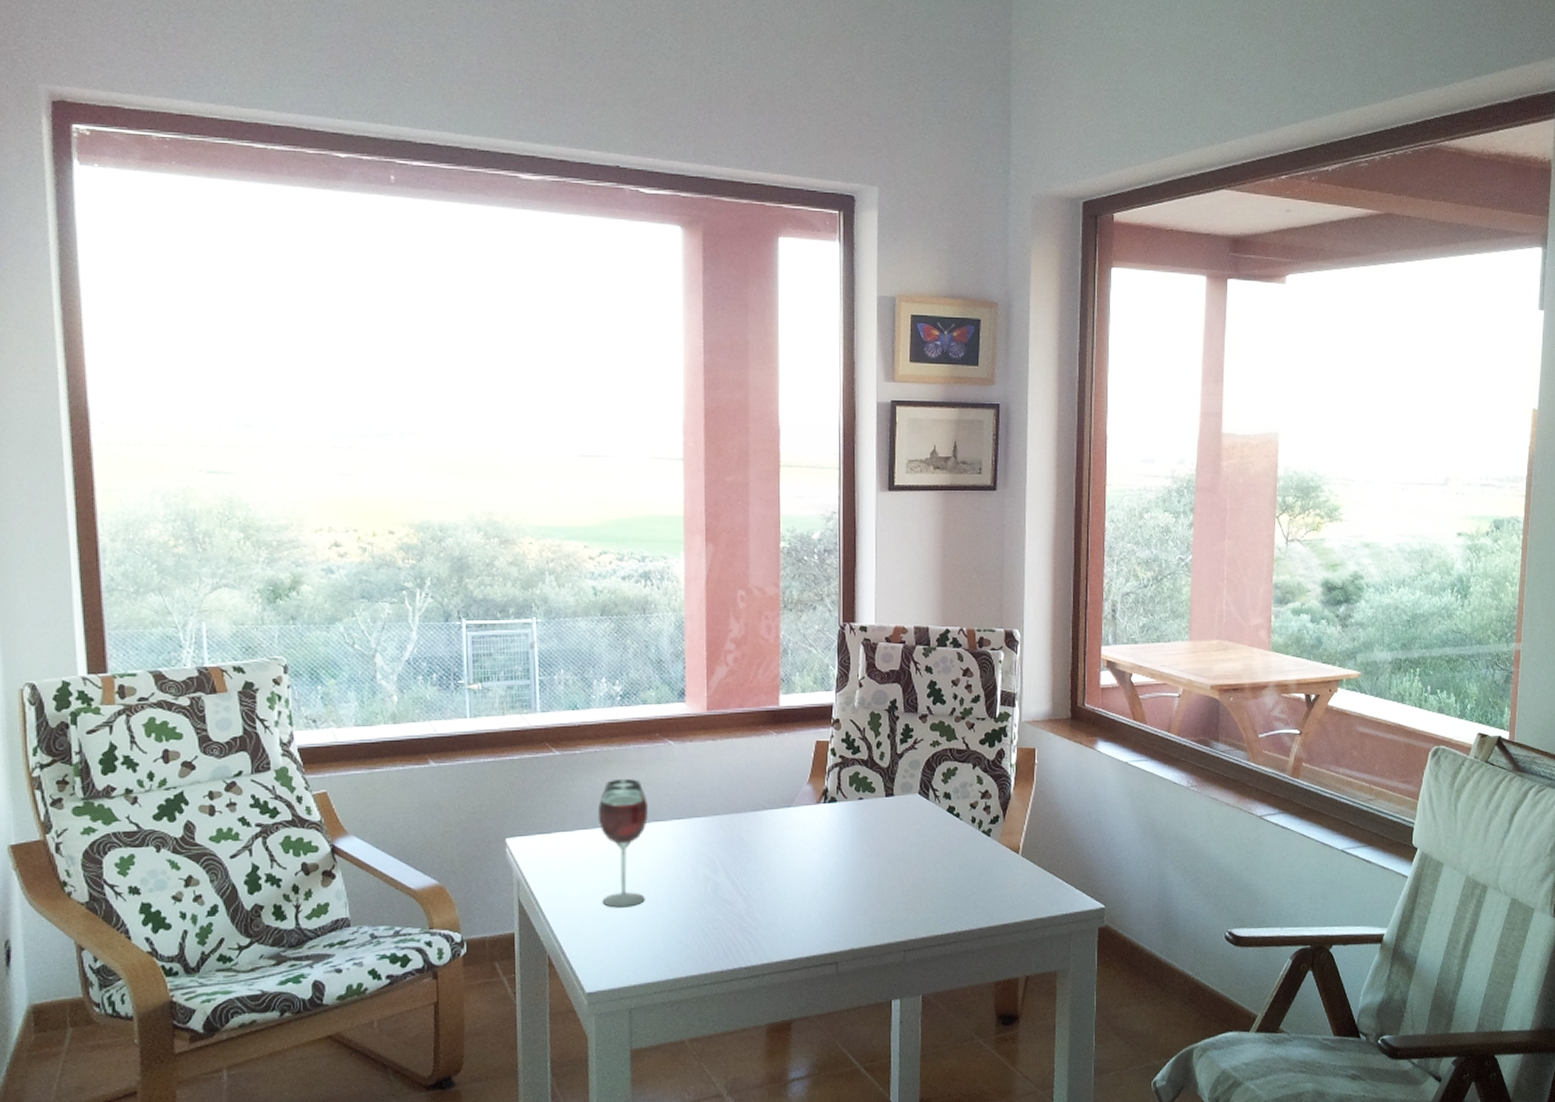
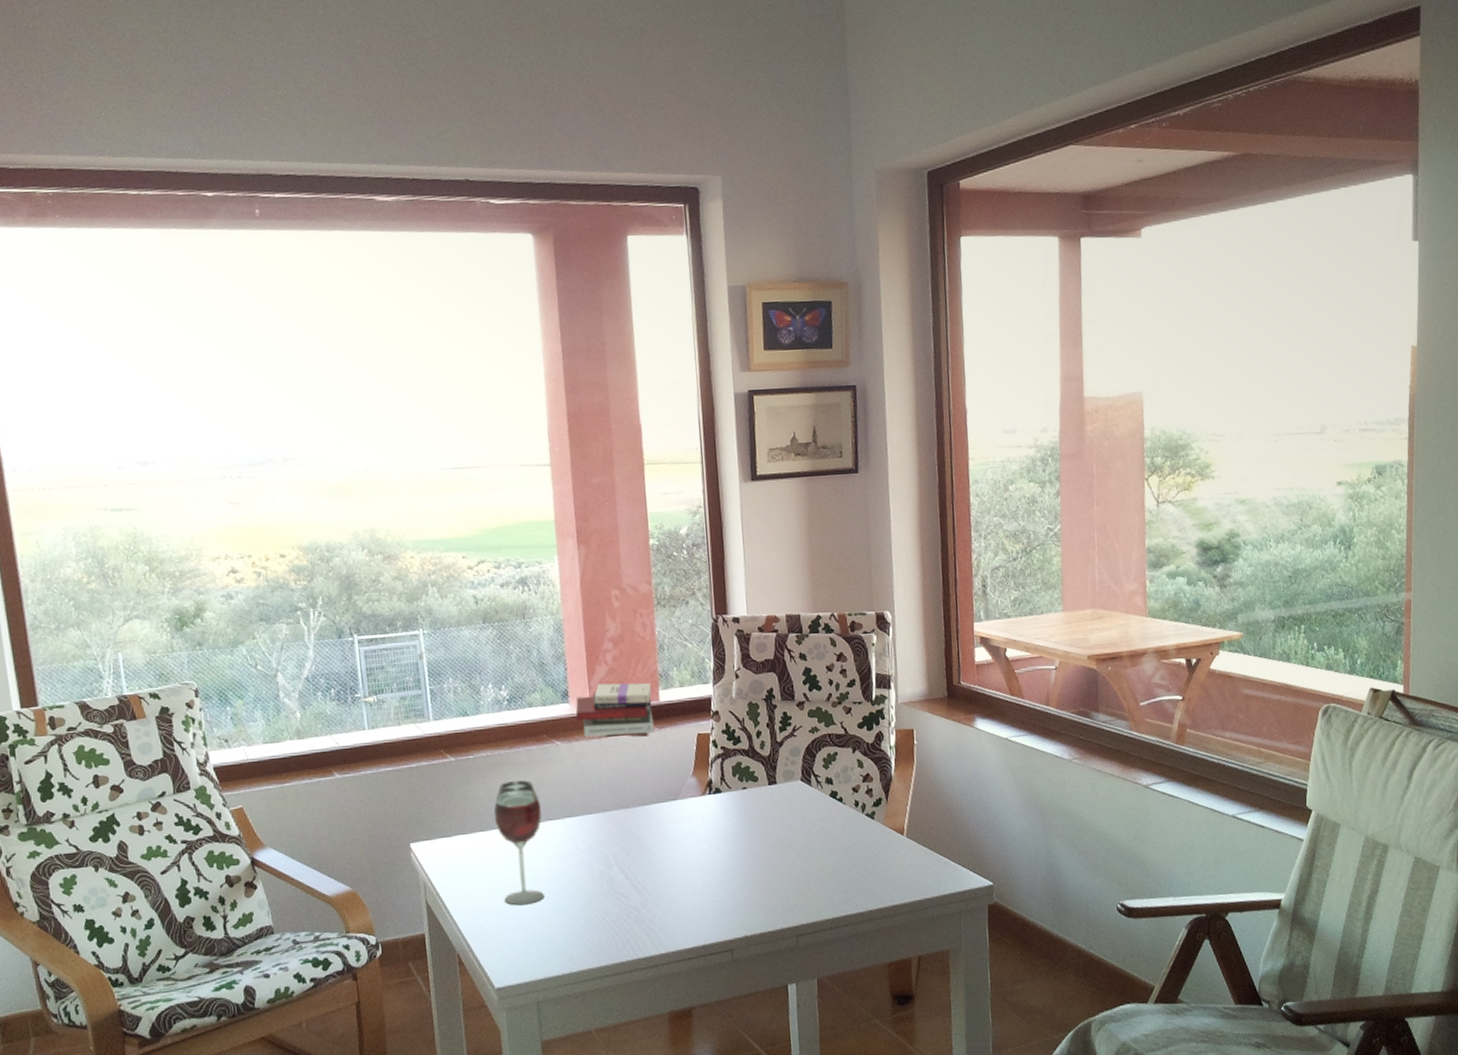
books: none [691,685,773,741] -> present [575,682,655,737]

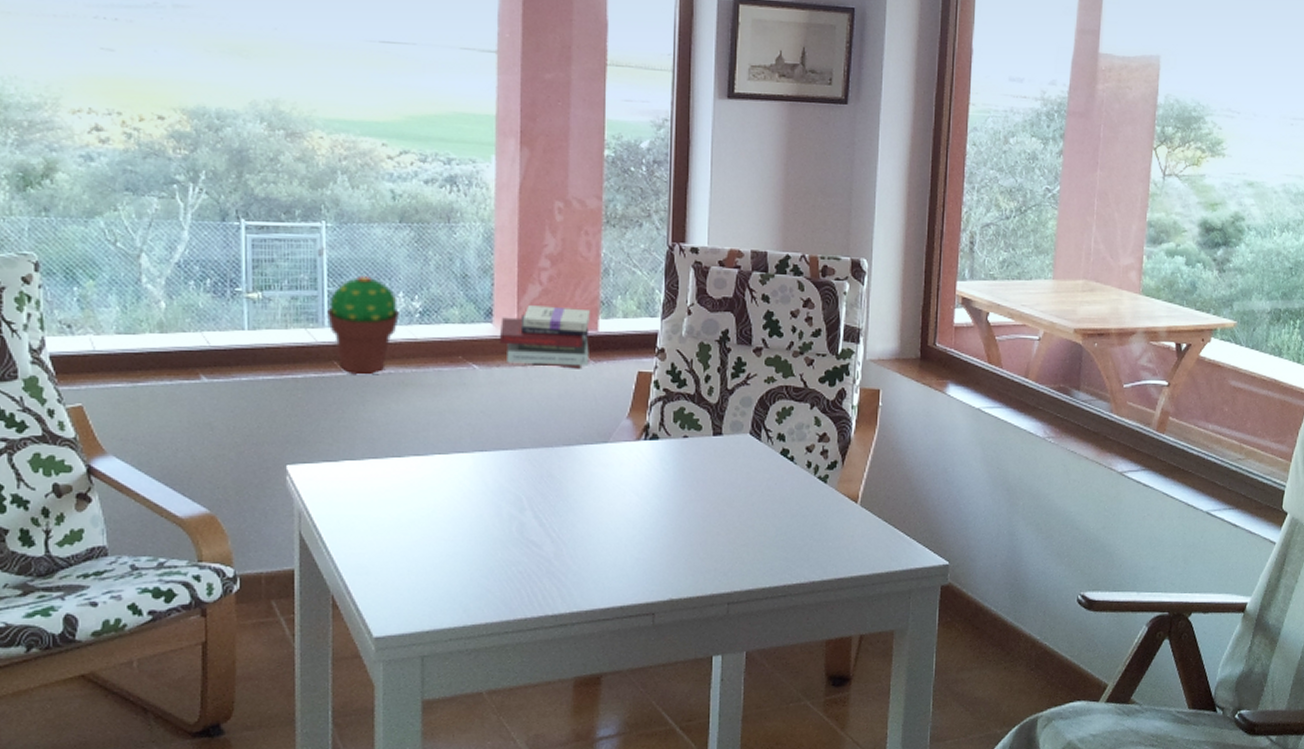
potted cactus: none [430,673,491,759] -> present [326,276,399,375]
wineglass: present [493,780,544,906] -> none [391,405,449,546]

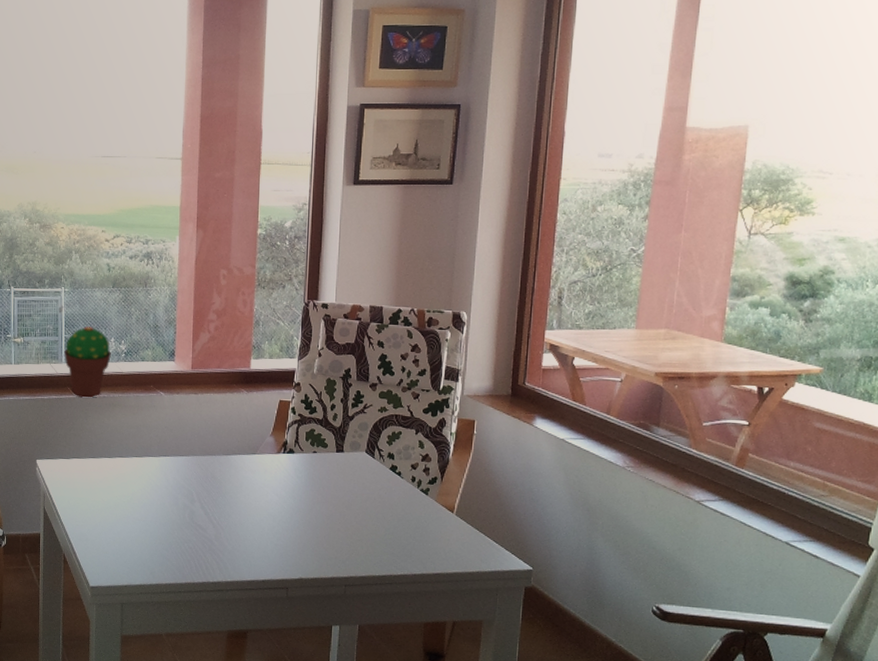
books: present [499,305,591,369] -> none [179,348,246,397]

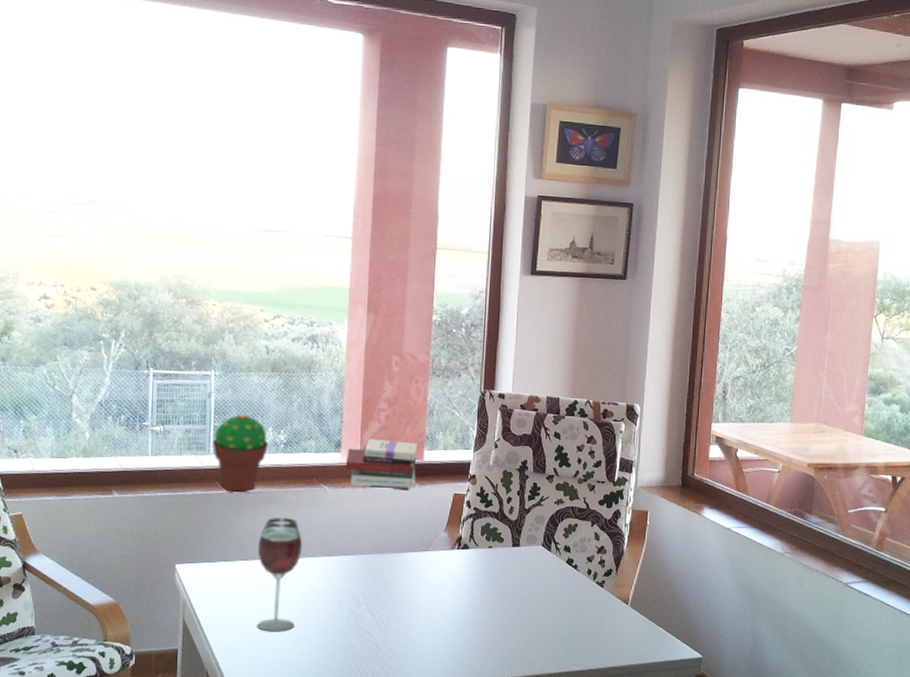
wineglass: none [104,420,143,523] -> present [257,518,303,632]
books: none [179,348,246,397] -> present [345,439,419,491]

